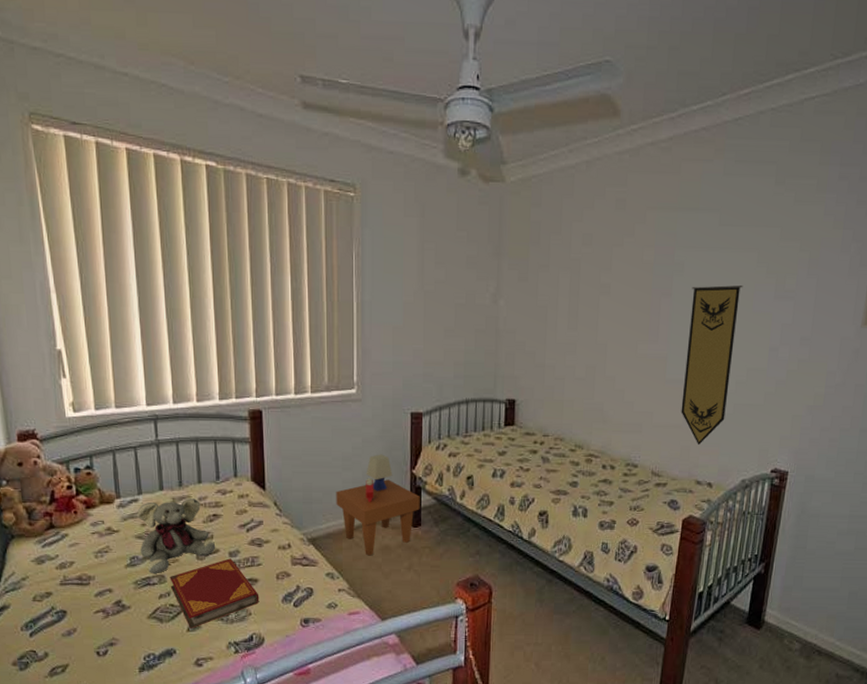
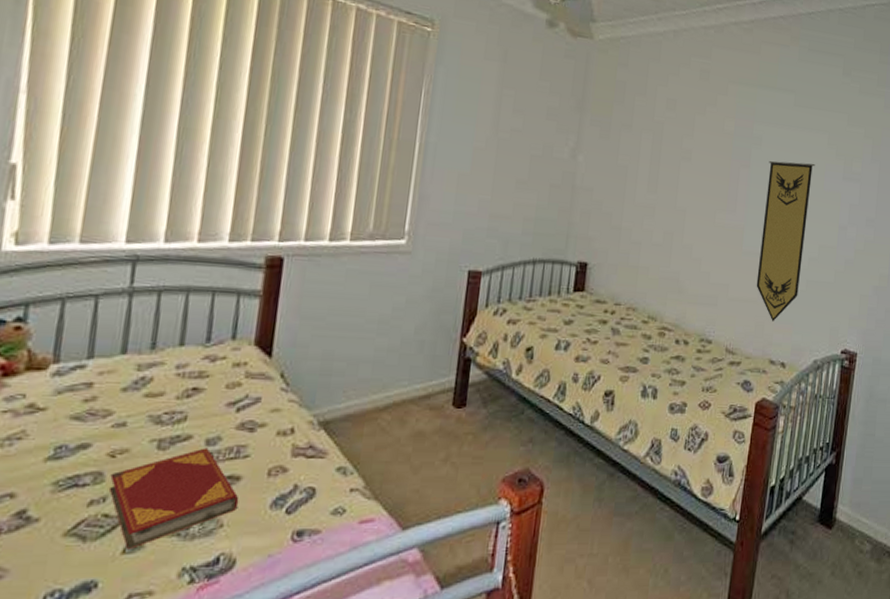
plush elephant: present [137,498,216,574] -> none [73,366,189,471]
side table: present [336,454,420,556] -> none [362,317,469,444]

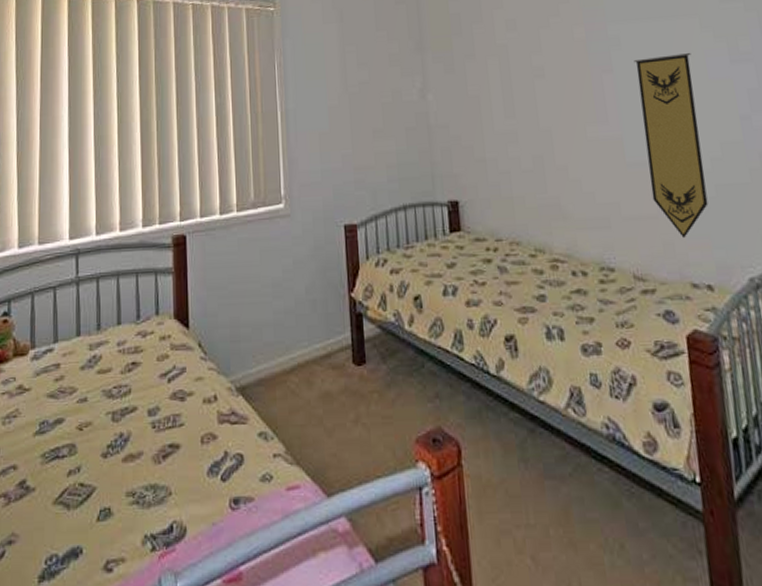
hardback book: present [108,448,239,551] -> none [81,418,181,518]

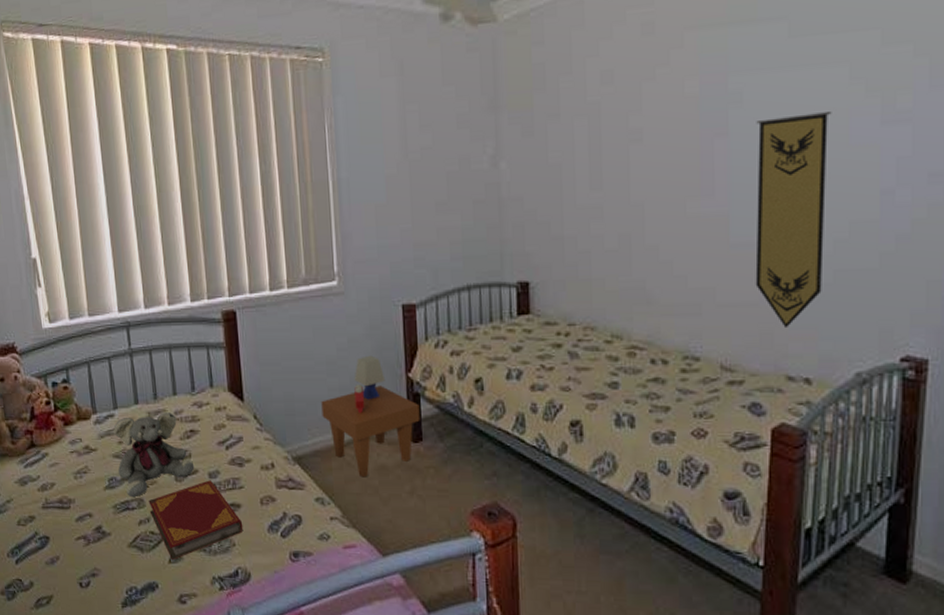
plush elephant: none [51,344,134,444] -> present [113,413,195,498]
hardback book: none [81,418,181,518] -> present [148,480,243,561]
side table: none [266,276,363,407] -> present [321,355,420,478]

